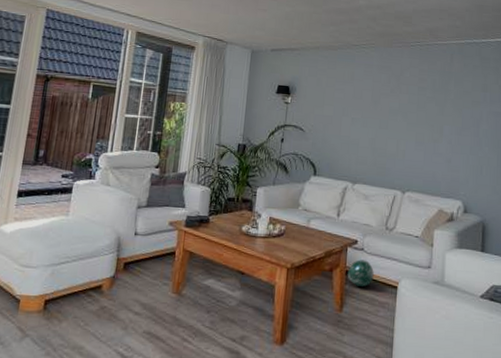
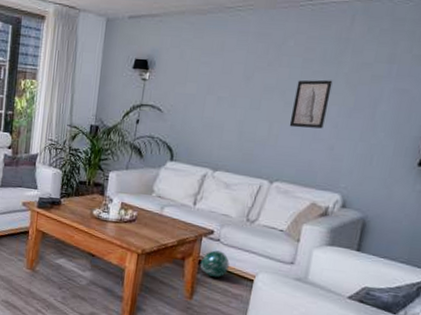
wall art: none [413,104,443,145] -> present [289,79,333,129]

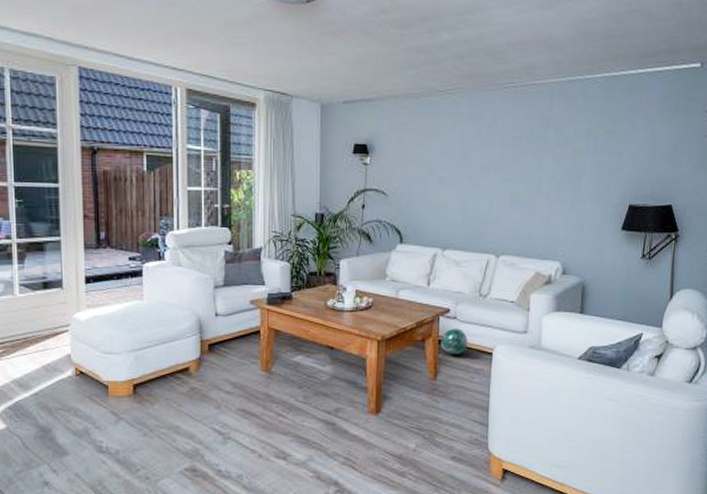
wall art: present [289,79,333,129] -> none [507,156,541,203]

